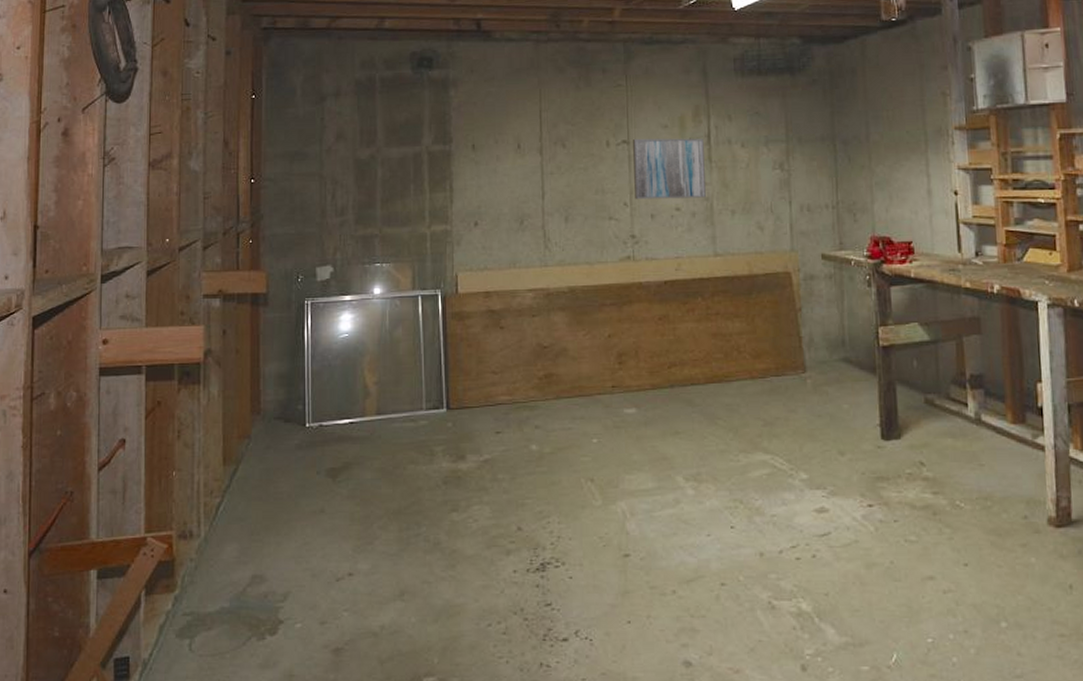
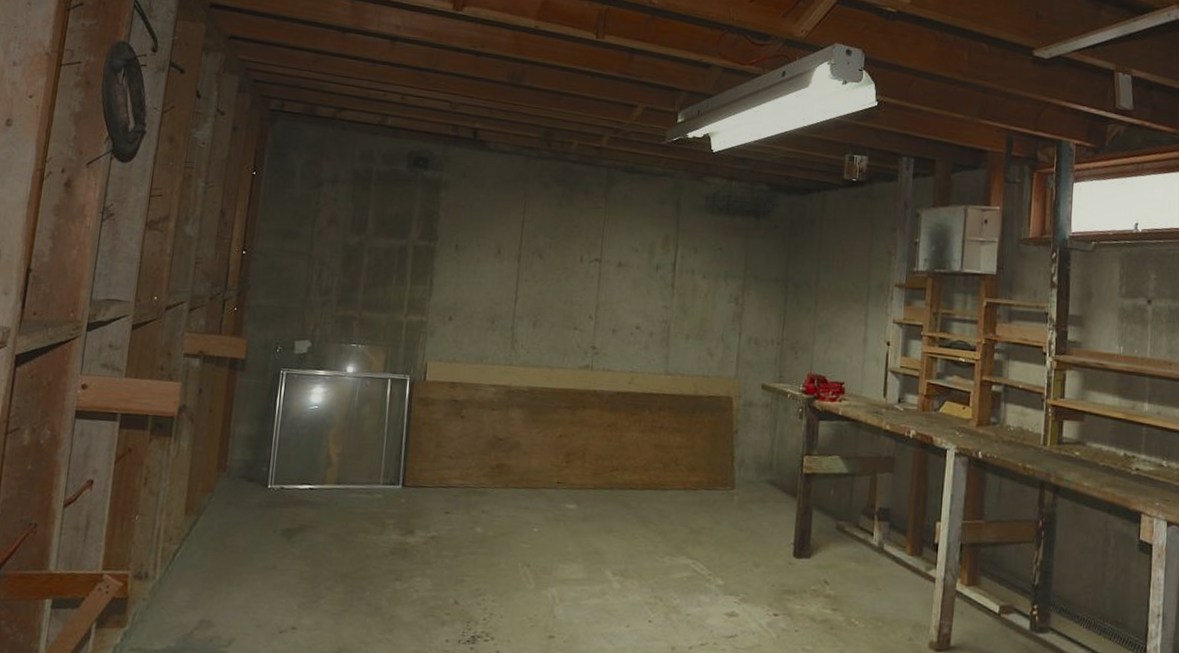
wall art: present [633,138,706,200] -> none [600,258,669,320]

